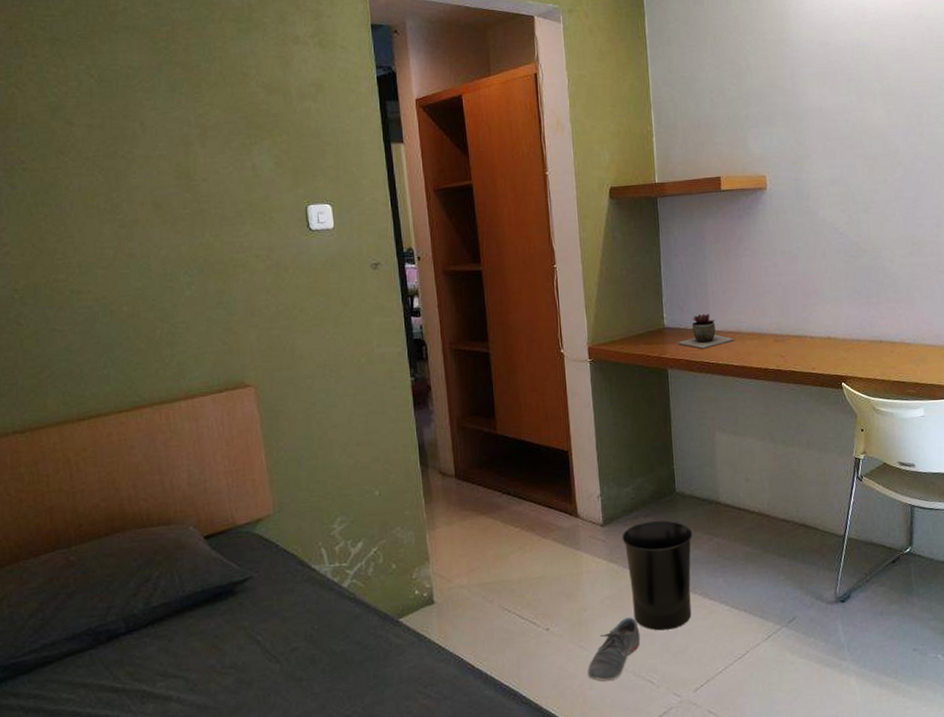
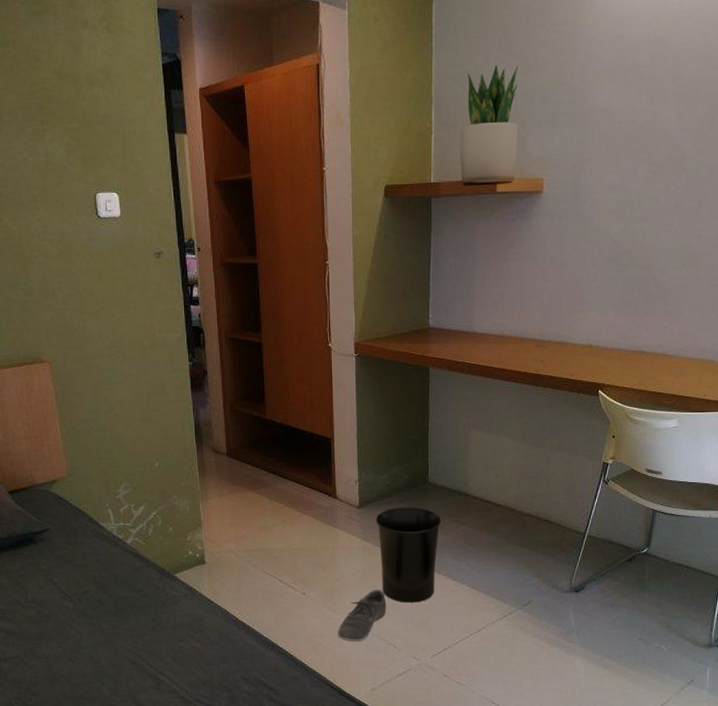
succulent plant: present [678,313,734,350] -> none [441,315,496,351]
planter: none [680,71,739,186] -> present [460,65,519,186]

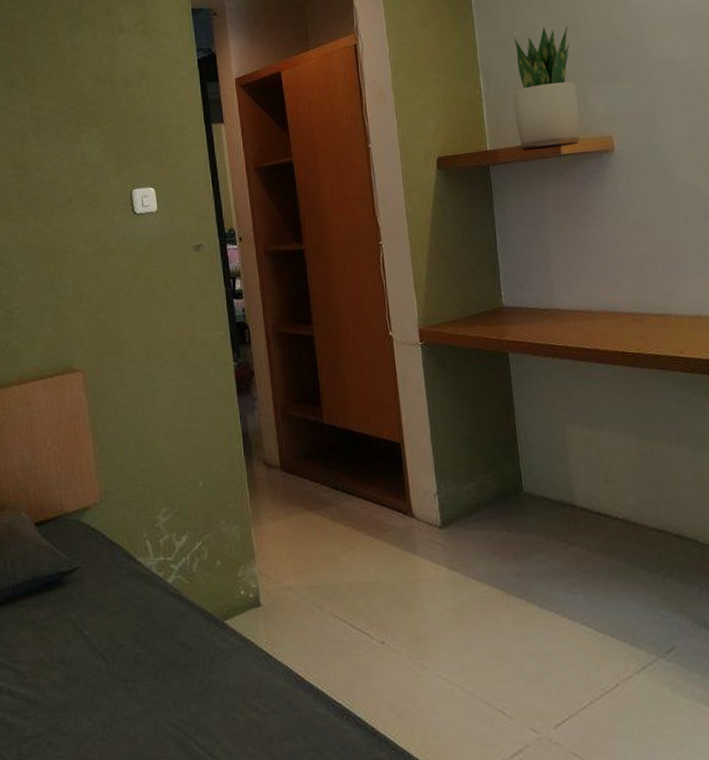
shoe: present [338,589,387,642] -> none [429,634,489,709]
waste bin: present [376,506,441,603] -> none [463,523,548,652]

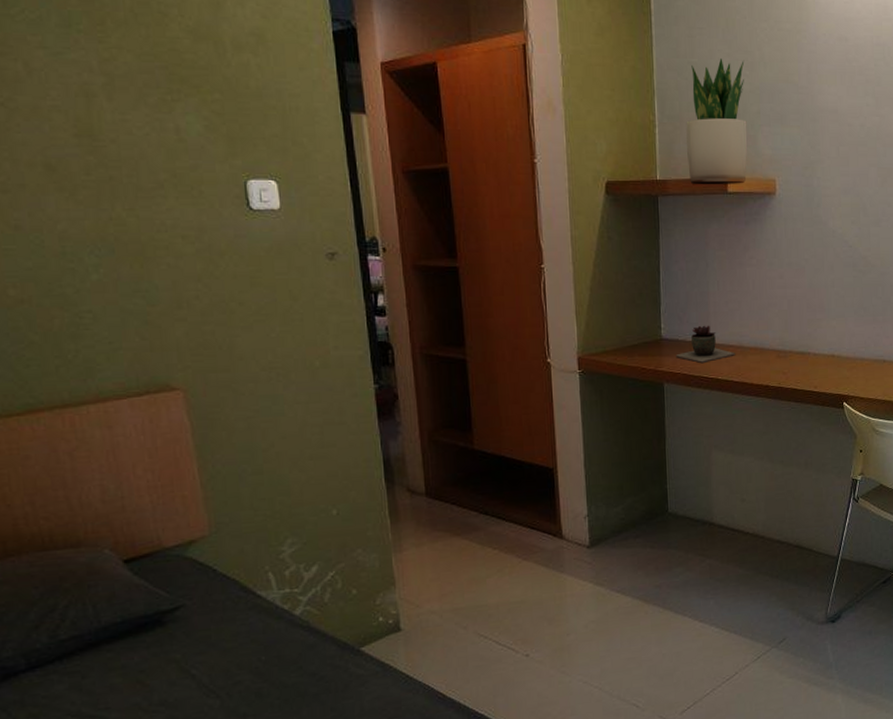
succulent plant: none [519,290,584,331] -> present [676,325,735,364]

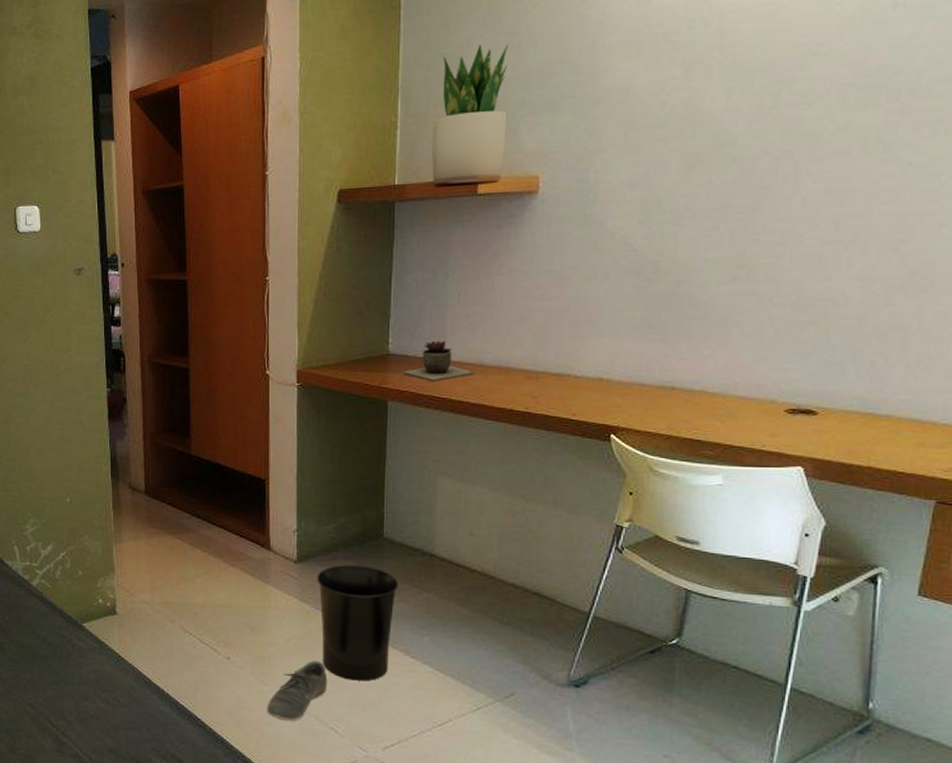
shoe: none [570,641,627,708] -> present [267,660,328,722]
waste bin: none [609,541,685,654] -> present [317,564,399,681]

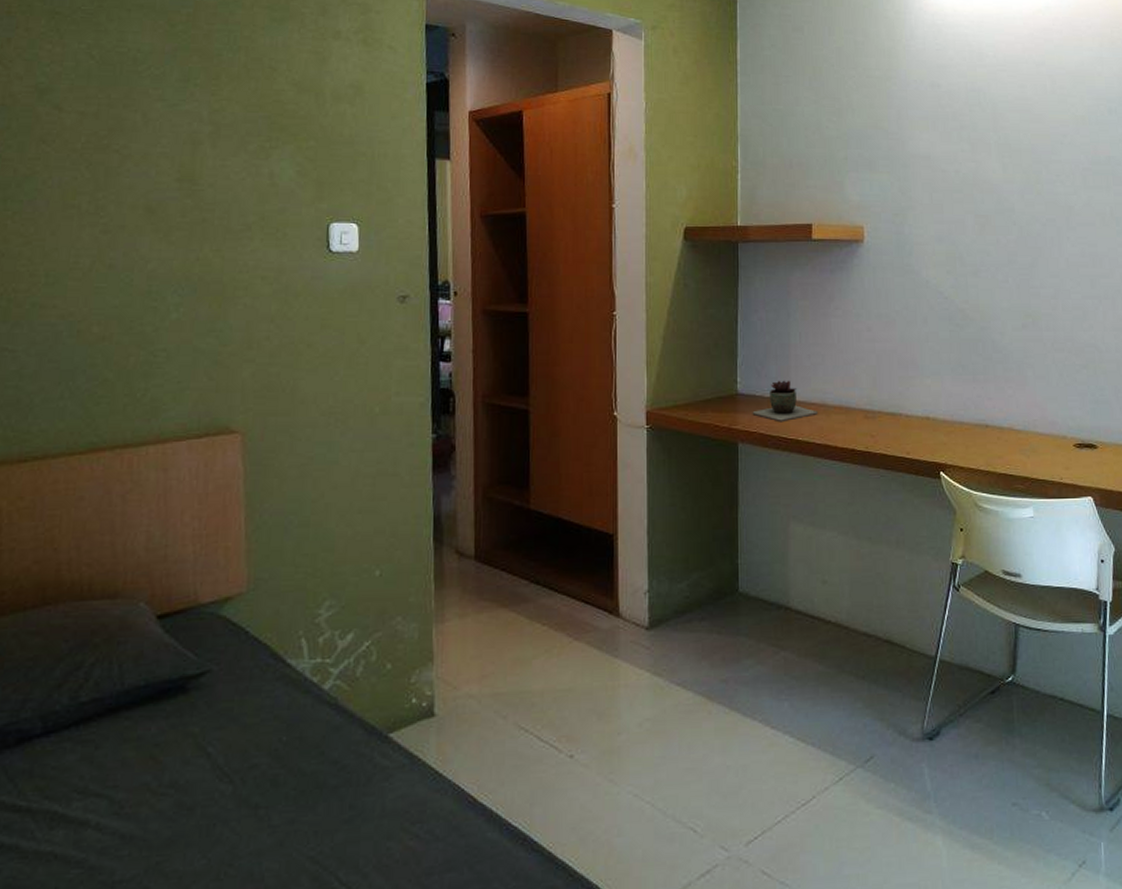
shoe: present [267,660,328,722] -> none [617,746,684,828]
waste bin: present [317,564,399,681] -> none [670,625,756,765]
planter: present [432,44,509,188] -> none [770,106,834,232]

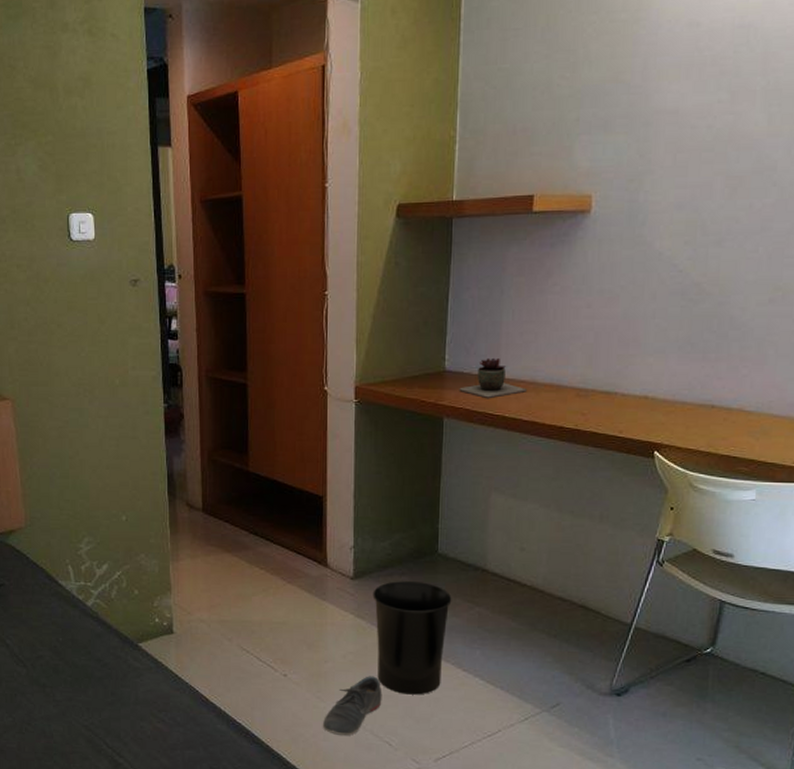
shoe: none [617,746,684,828] -> present [323,676,382,737]
waste bin: none [670,625,756,765] -> present [373,580,452,695]

